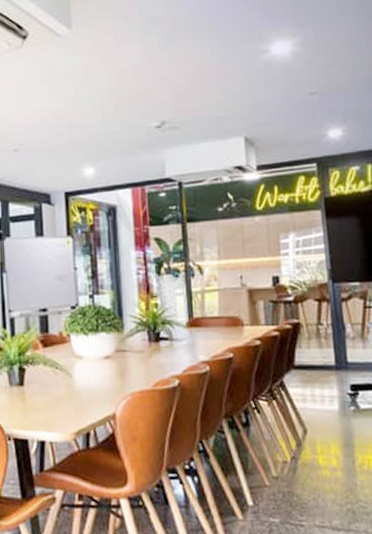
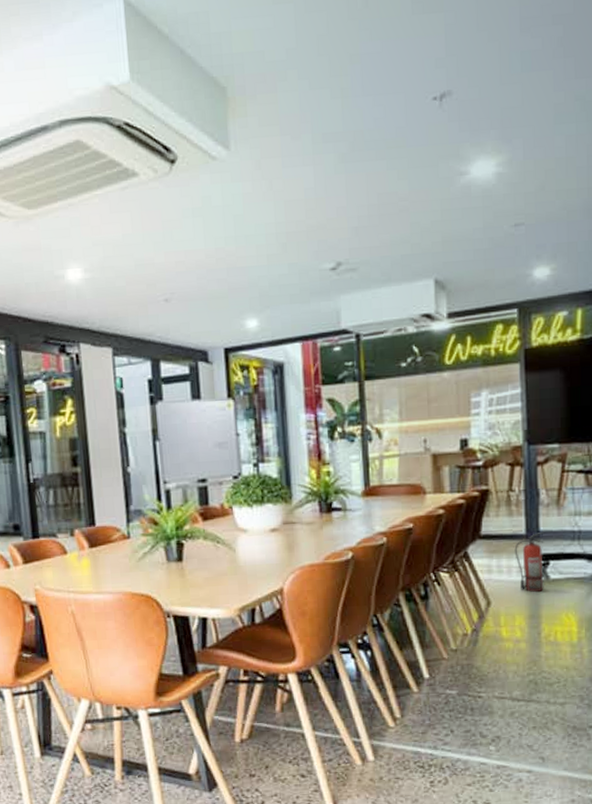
fire extinguisher: none [326,364,355,422] -> present [514,532,544,593]

